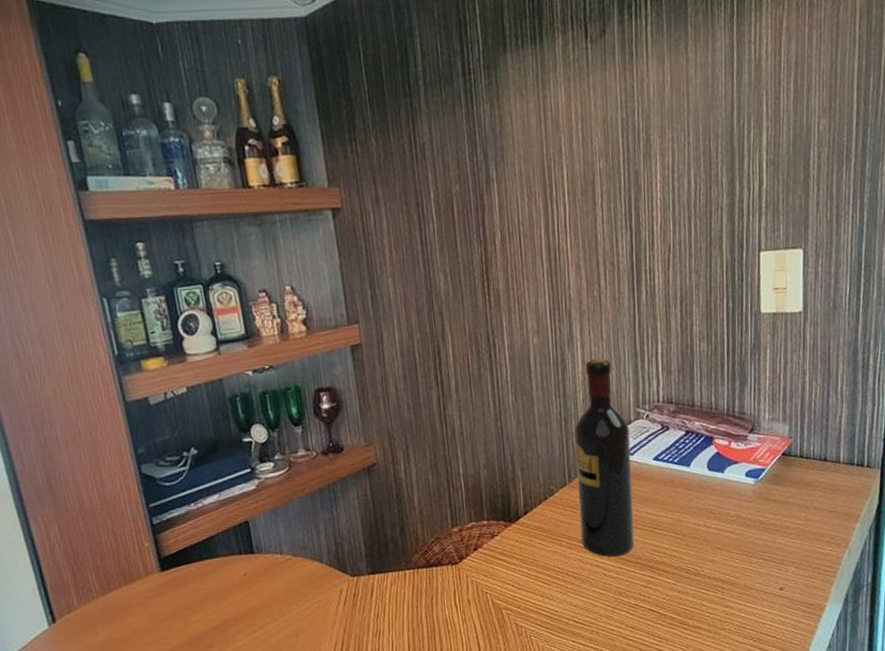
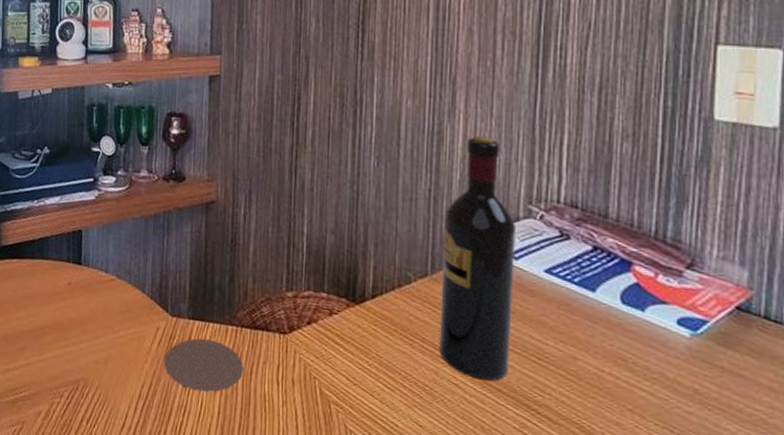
coaster: none [351,587,425,635] -> present [163,338,244,393]

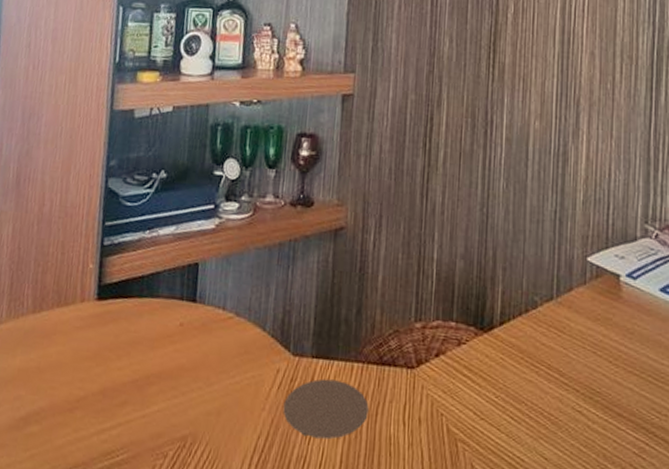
wine bottle: present [439,135,516,381] -> none [564,156,634,406]

